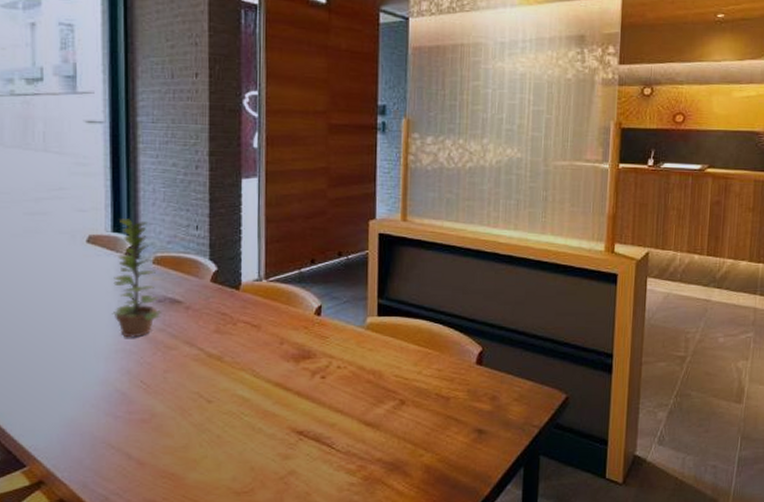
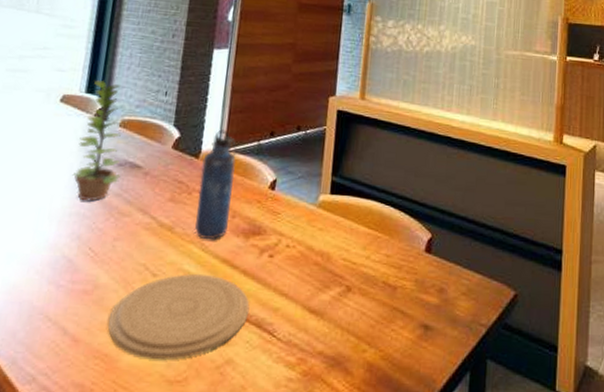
plate: none [170,399,307,475] -> present [108,274,250,360]
water bottle: none [243,260,279,367] -> present [195,129,238,240]

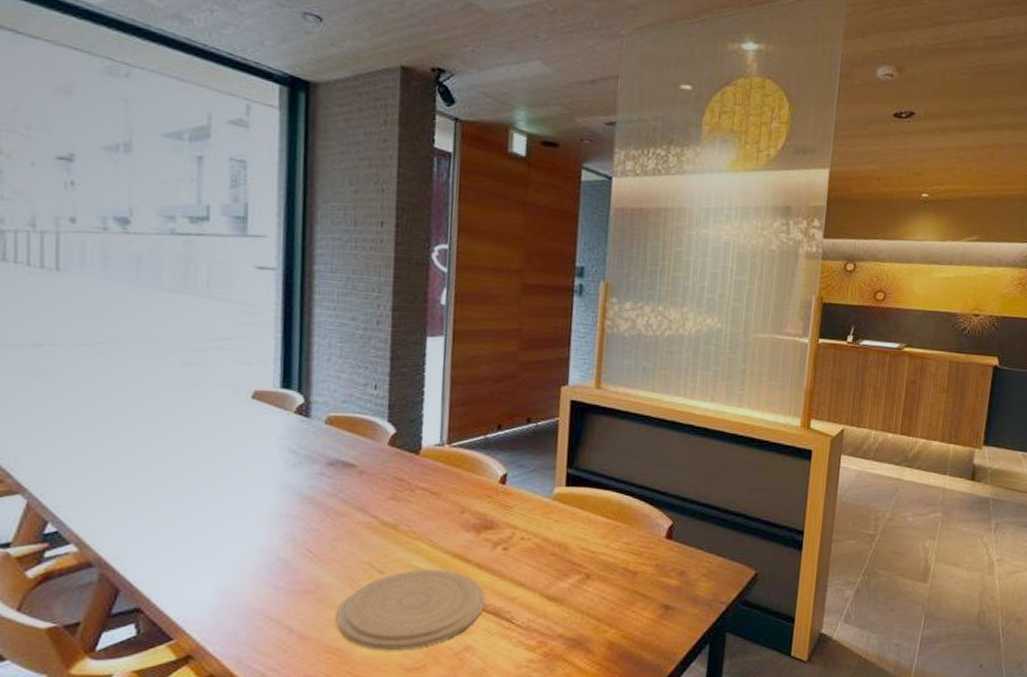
plant: present [72,80,122,201] -> none [277,374,332,503]
water bottle: present [195,129,238,240] -> none [421,424,463,536]

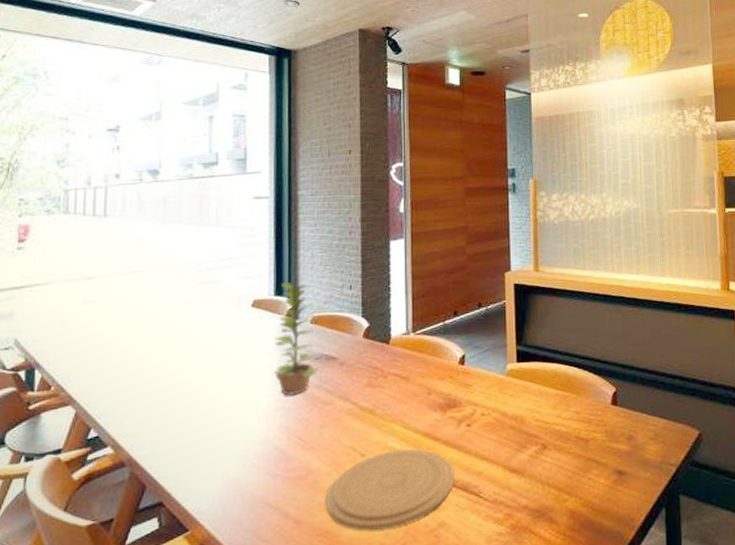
plant: none [277,374,332,503] -> present [273,283,318,396]

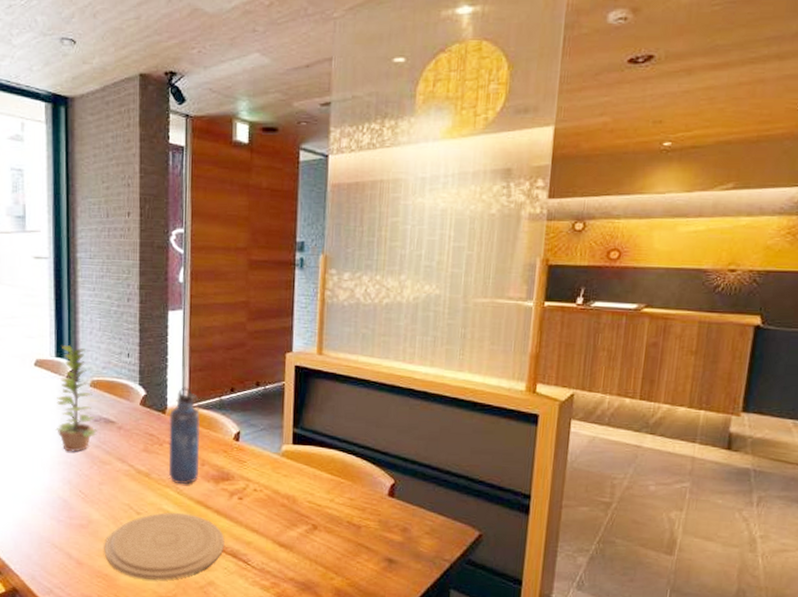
water bottle: none [393,314,425,418] -> present [168,387,201,485]

